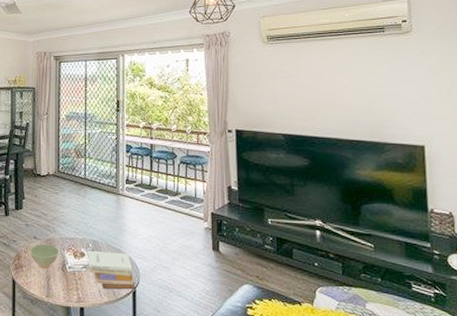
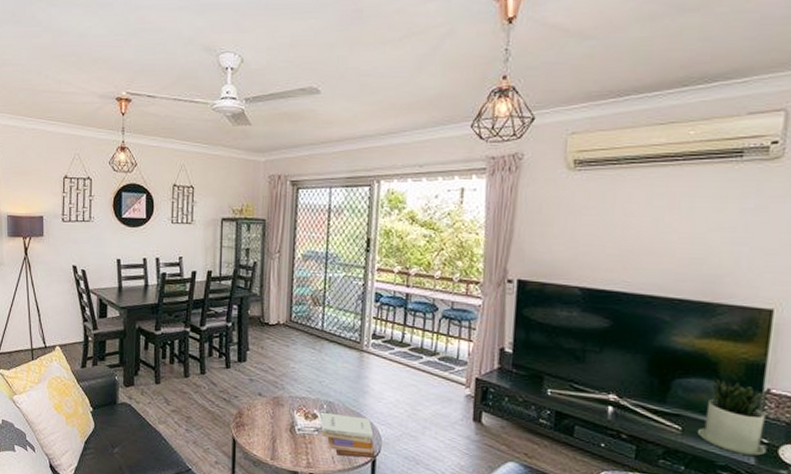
bowl: present [30,244,59,268] -> none [253,401,288,429]
planter: none [385,200,439,265] -> present [697,375,767,456]

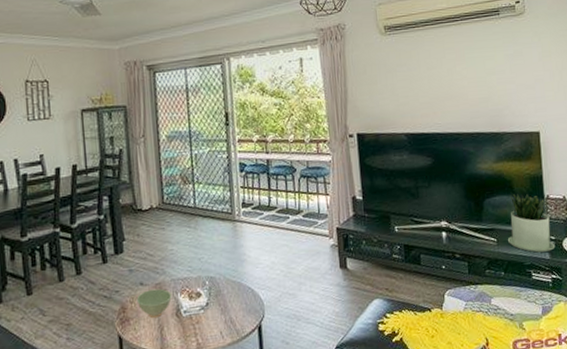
bowl: none [253,401,288,429] -> present [136,288,172,318]
books: present [320,412,376,458] -> none [204,285,261,329]

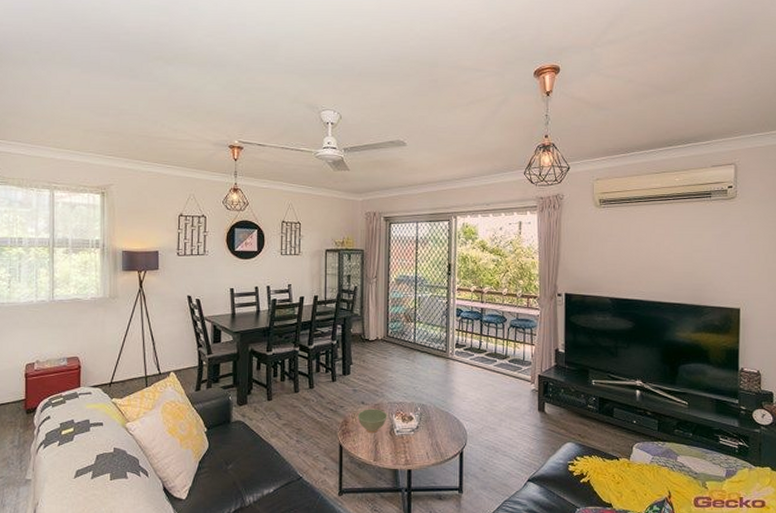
planter: present [507,191,556,253] -> none [698,360,745,420]

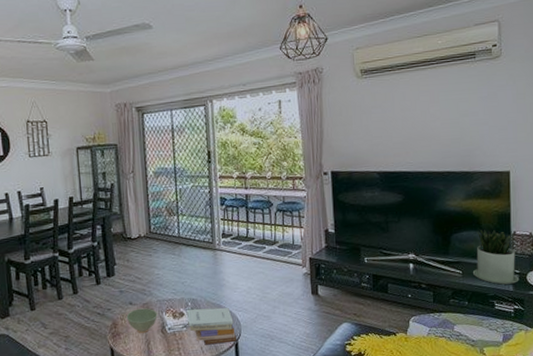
books: none [416,414,462,451] -> present [187,307,237,345]
planter: none [698,360,745,420] -> present [472,227,519,285]

